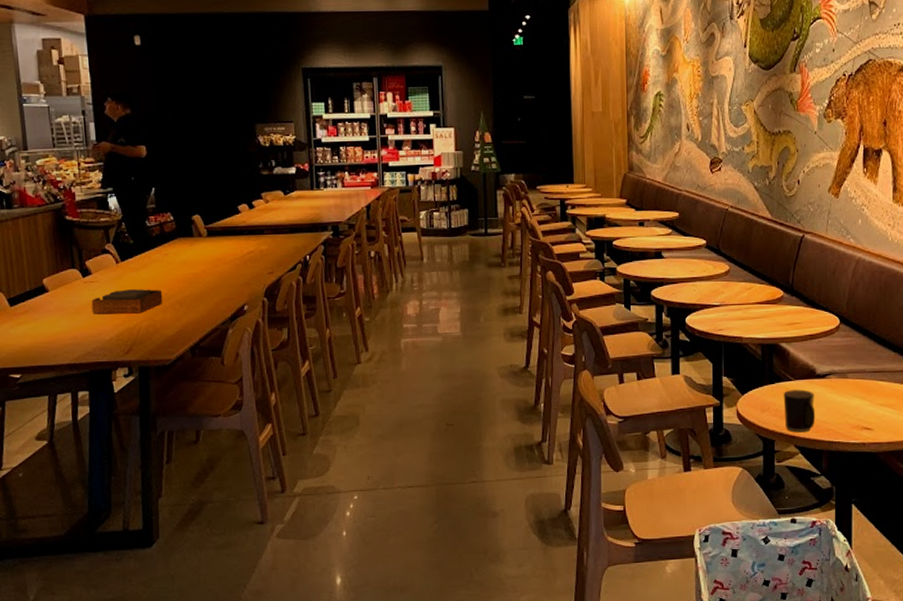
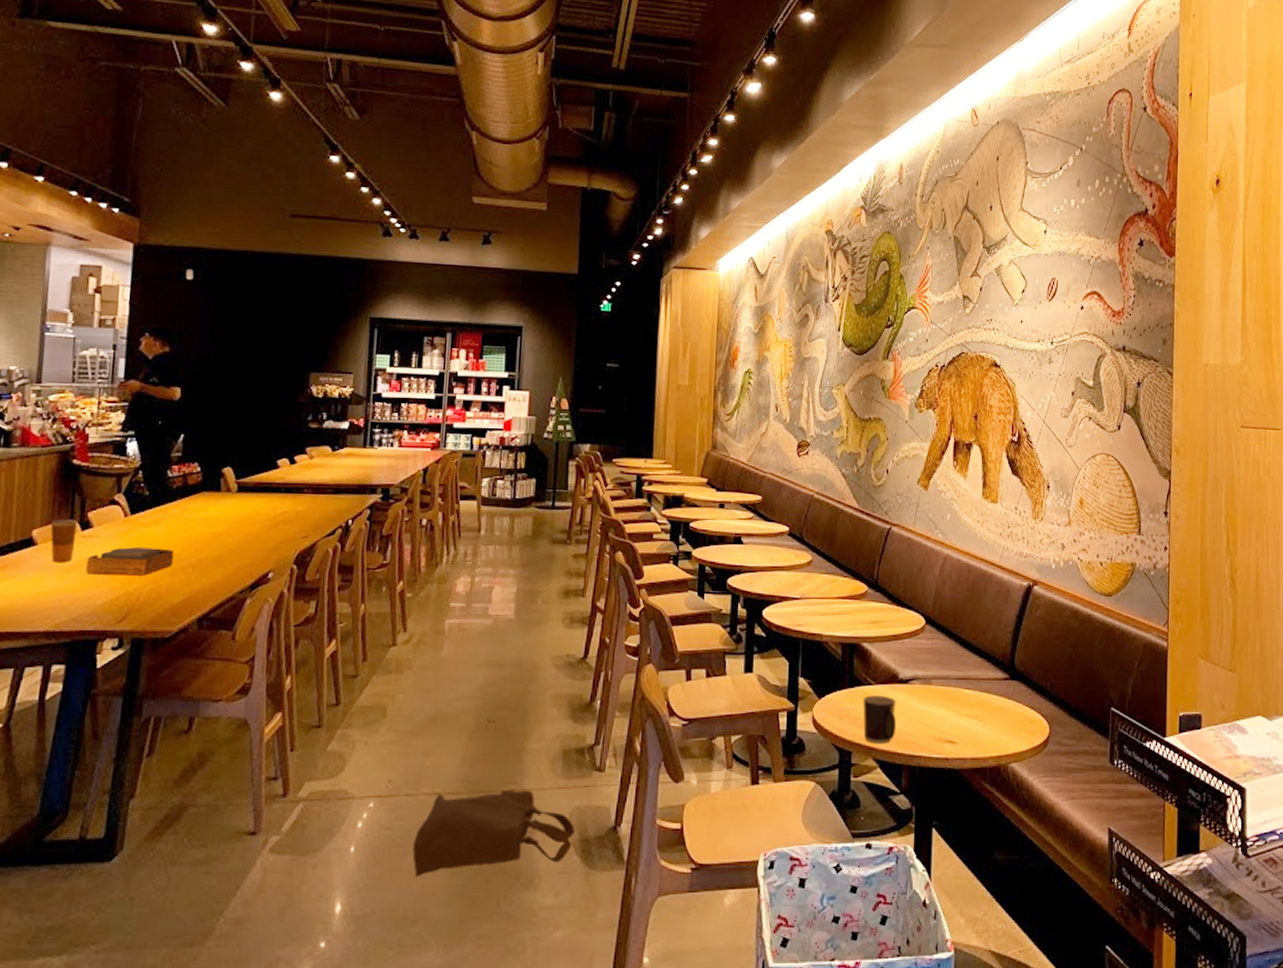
beverage cup: none [56,267,80,306] -> present [50,518,78,564]
tote bag: none [394,481,531,554] -> present [412,790,575,877]

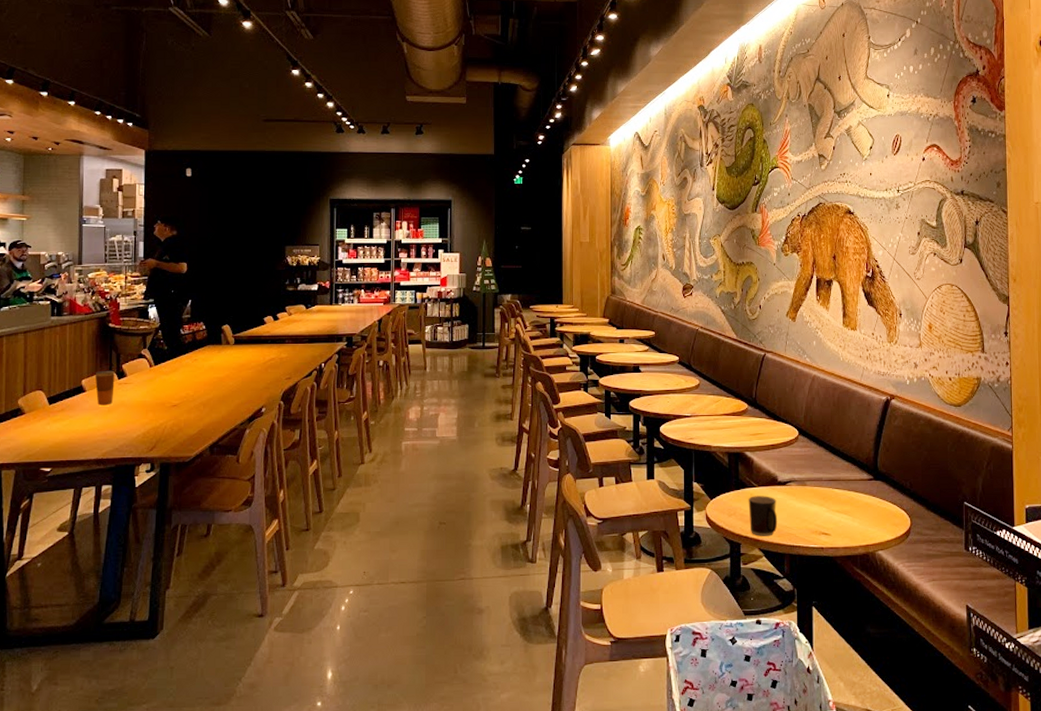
napkin holder: present [86,547,175,576] -> none [123,391,189,414]
tote bag: present [412,790,575,877] -> none [386,579,514,649]

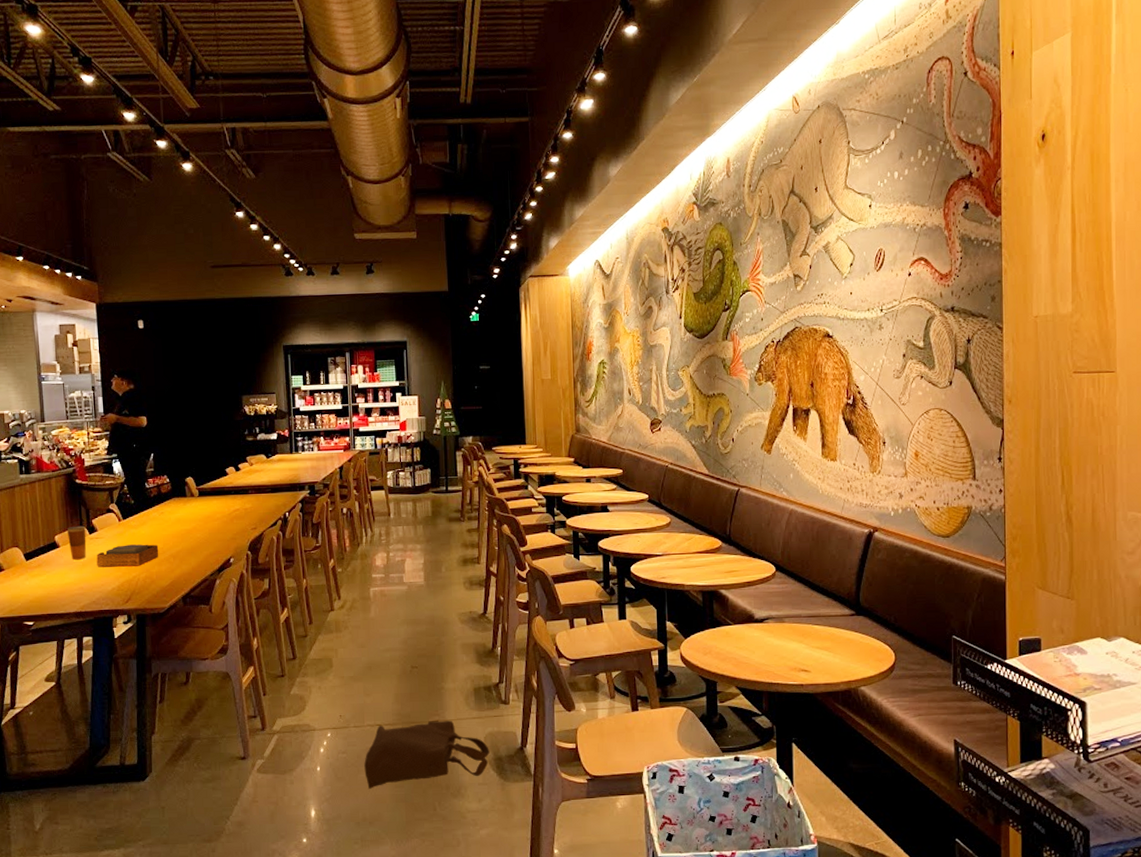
napkin holder: none [123,391,189,414] -> present [96,544,159,568]
tote bag: none [386,579,514,649] -> present [364,720,490,789]
mug: present [748,496,778,536] -> none [724,633,755,674]

